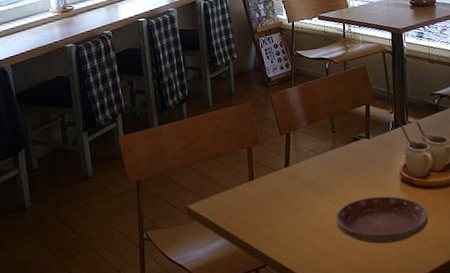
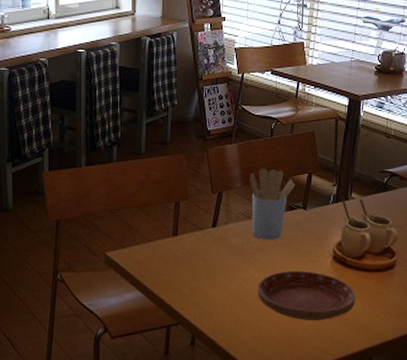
utensil holder: none [313,105,356,173] -> present [250,169,296,239]

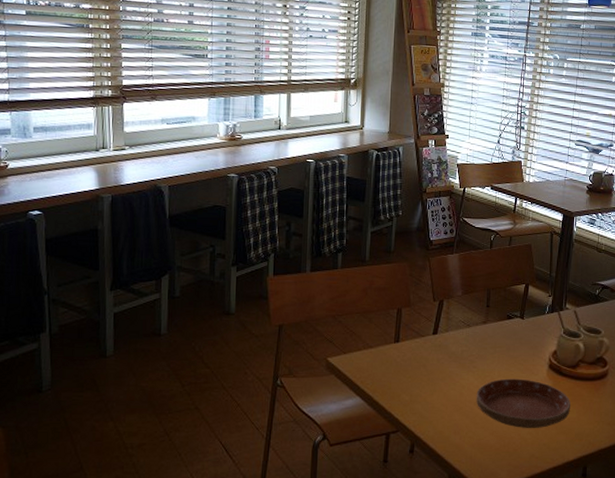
utensil holder: present [250,169,296,239] -> none [470,278,514,348]

